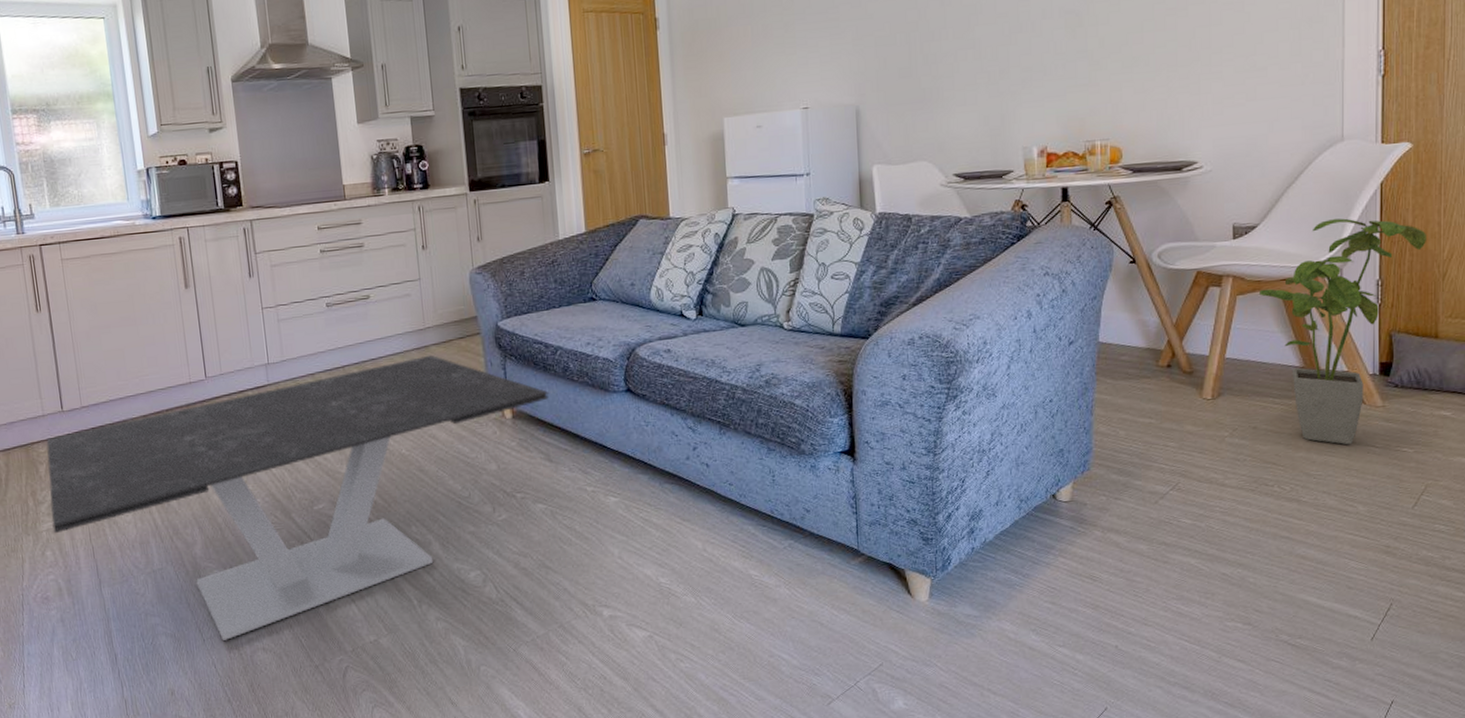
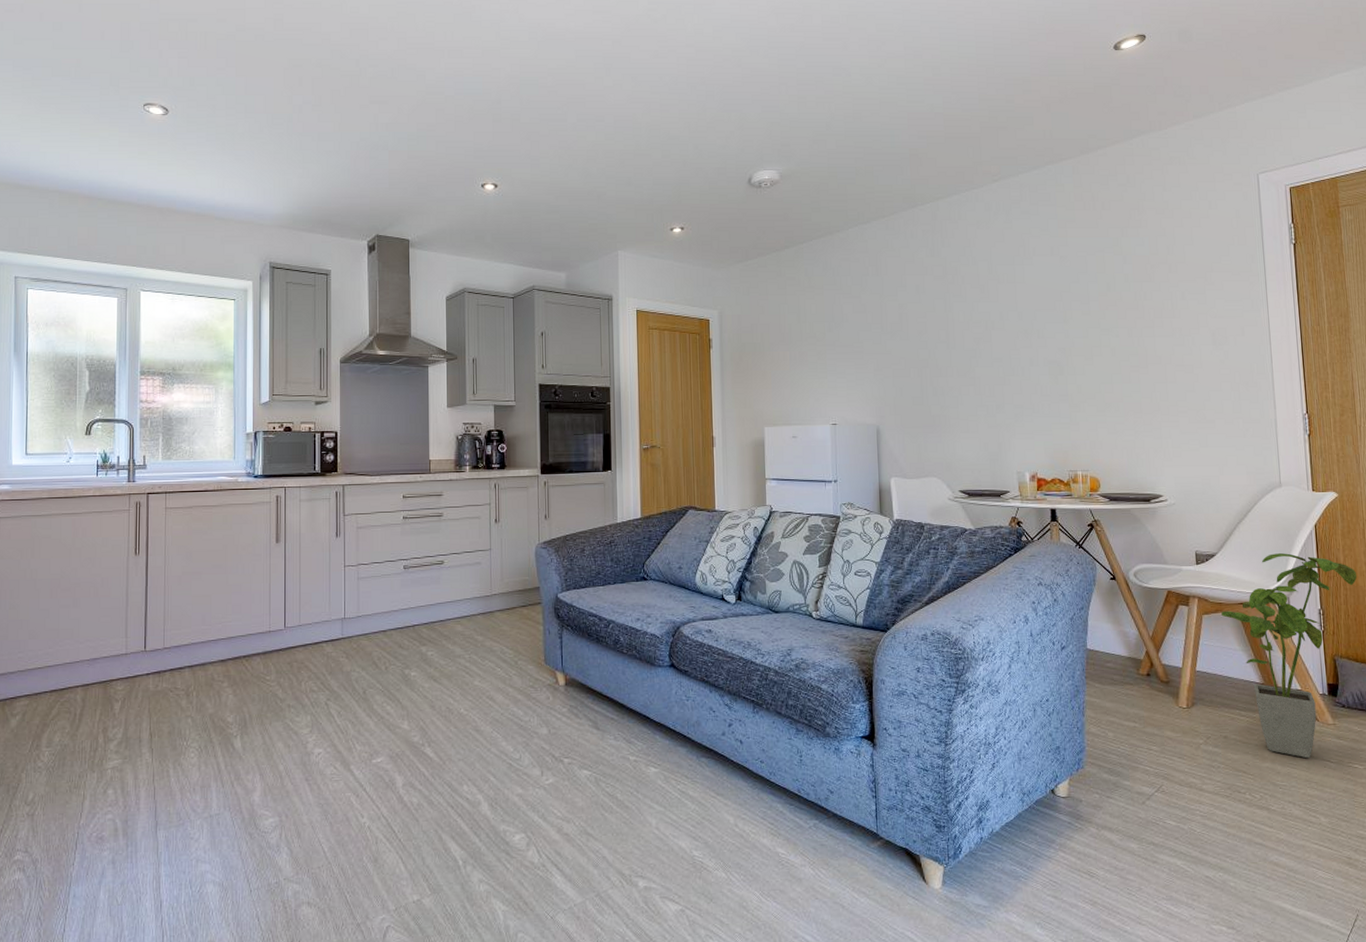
coffee table: present [46,355,549,641] -> none [118,620,599,892]

